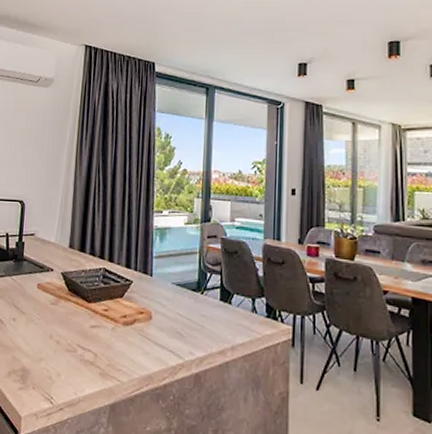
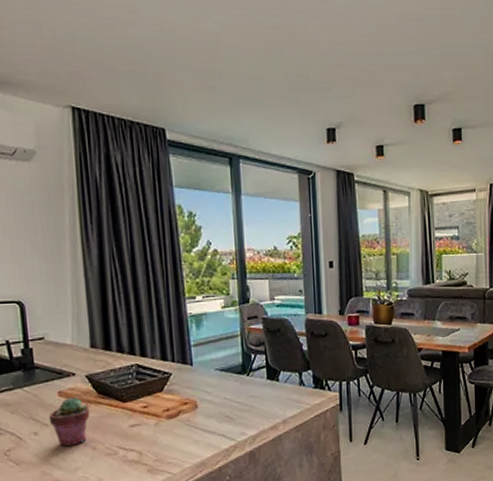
potted succulent: none [26,291,60,337] -> present [48,397,90,447]

